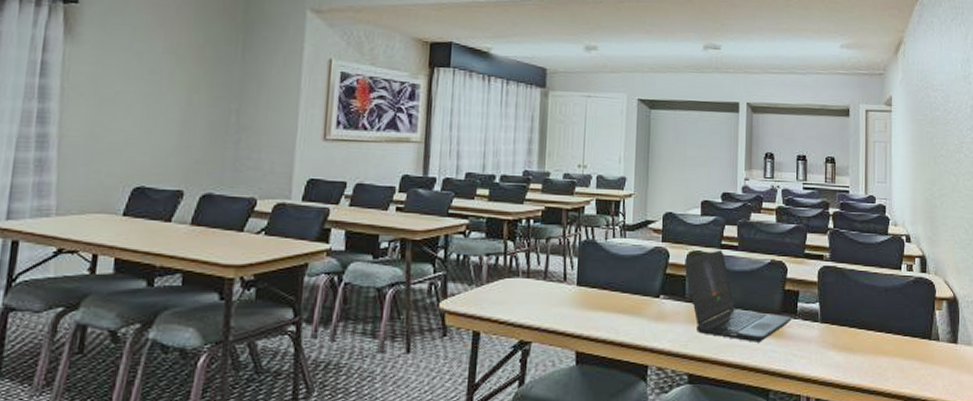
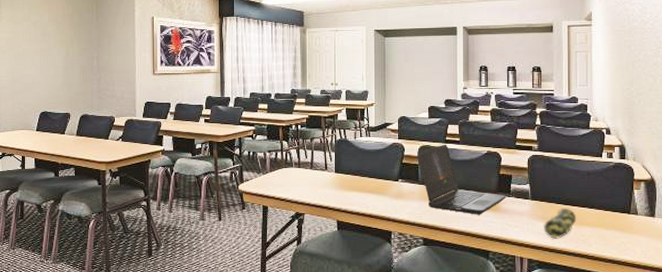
pencil case: none [834,332,873,372] -> present [543,208,577,239]

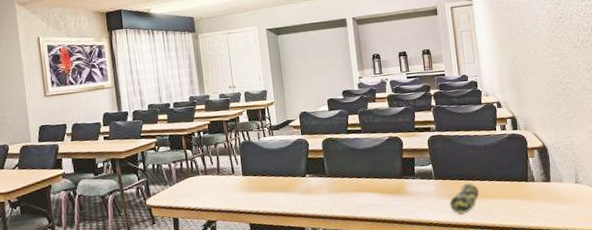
laptop computer: present [417,144,506,215] -> none [321,134,411,201]

